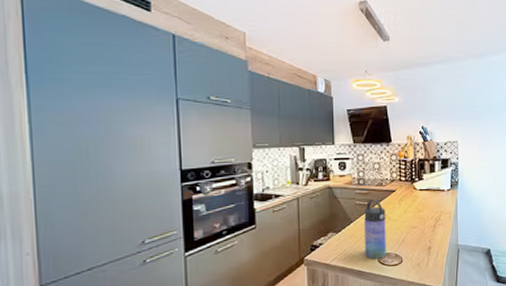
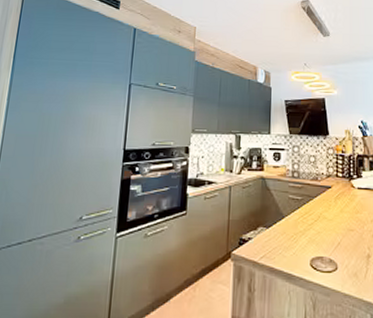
water bottle: present [364,199,386,259] -> none [296,195,320,262]

